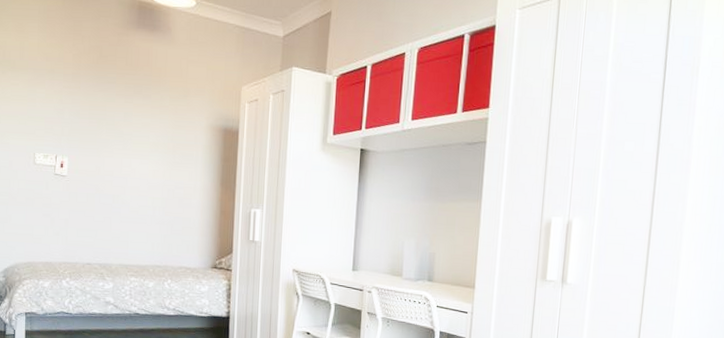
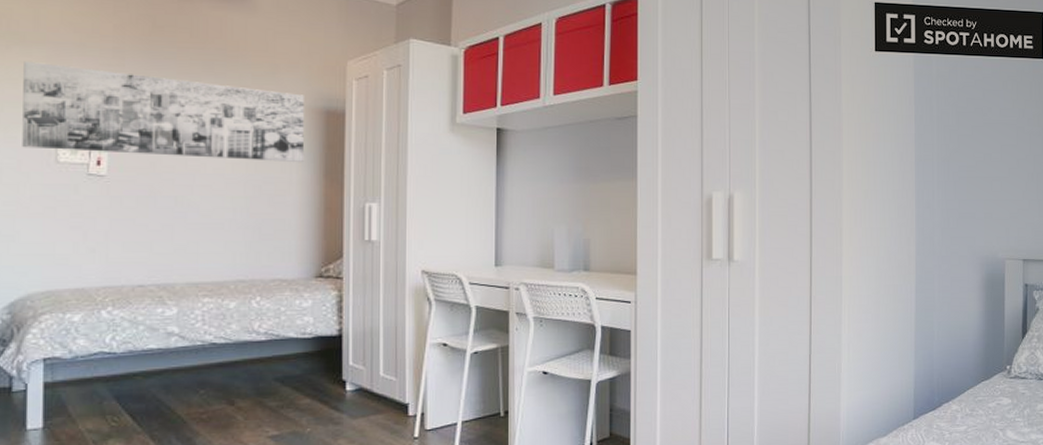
wall art: none [12,83,208,172] -> present [22,60,304,162]

